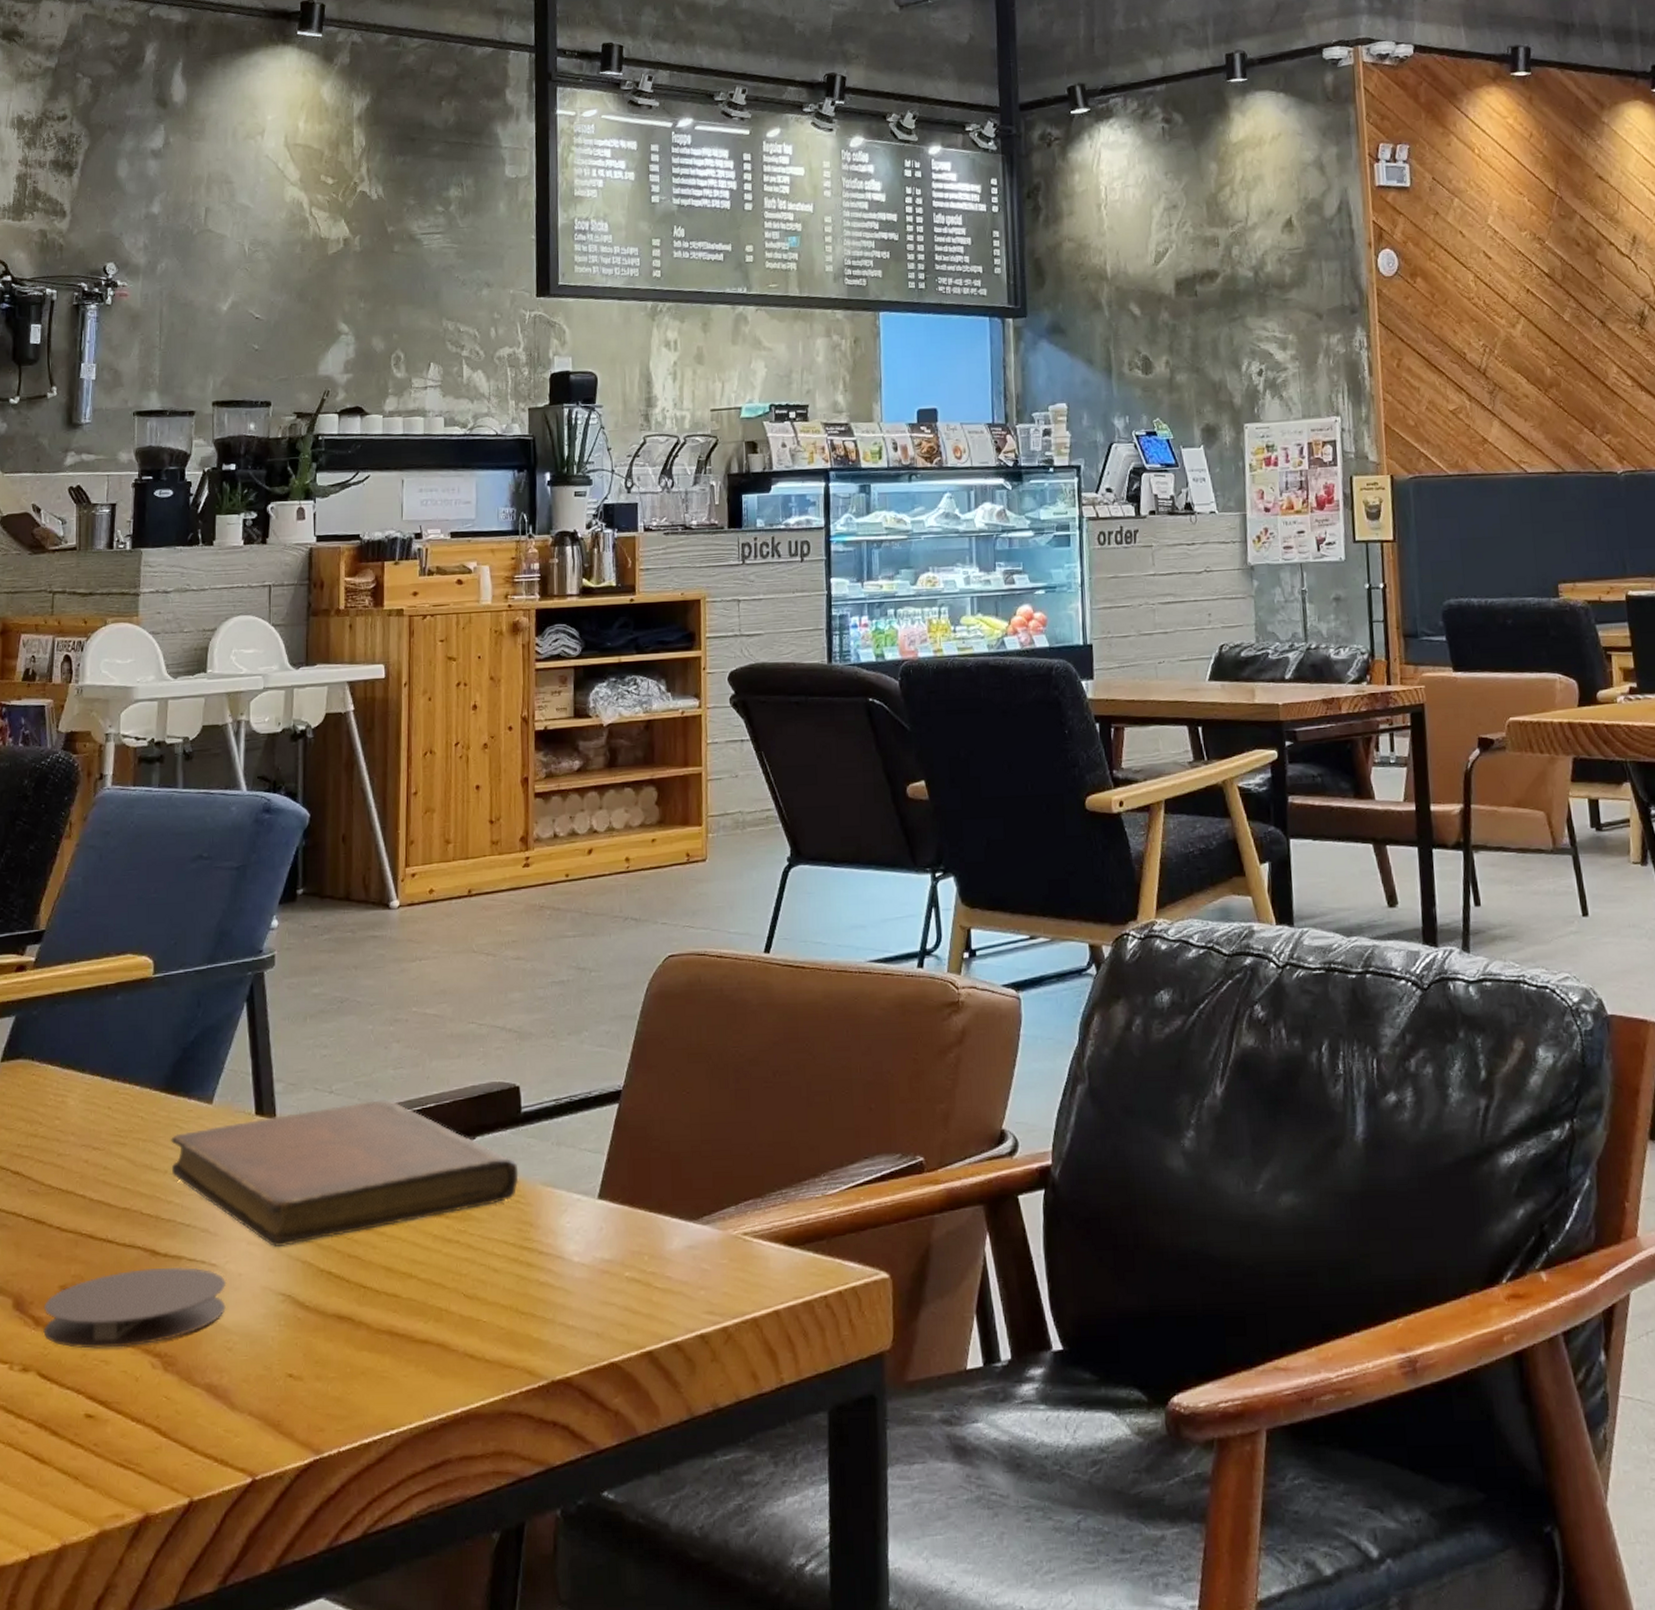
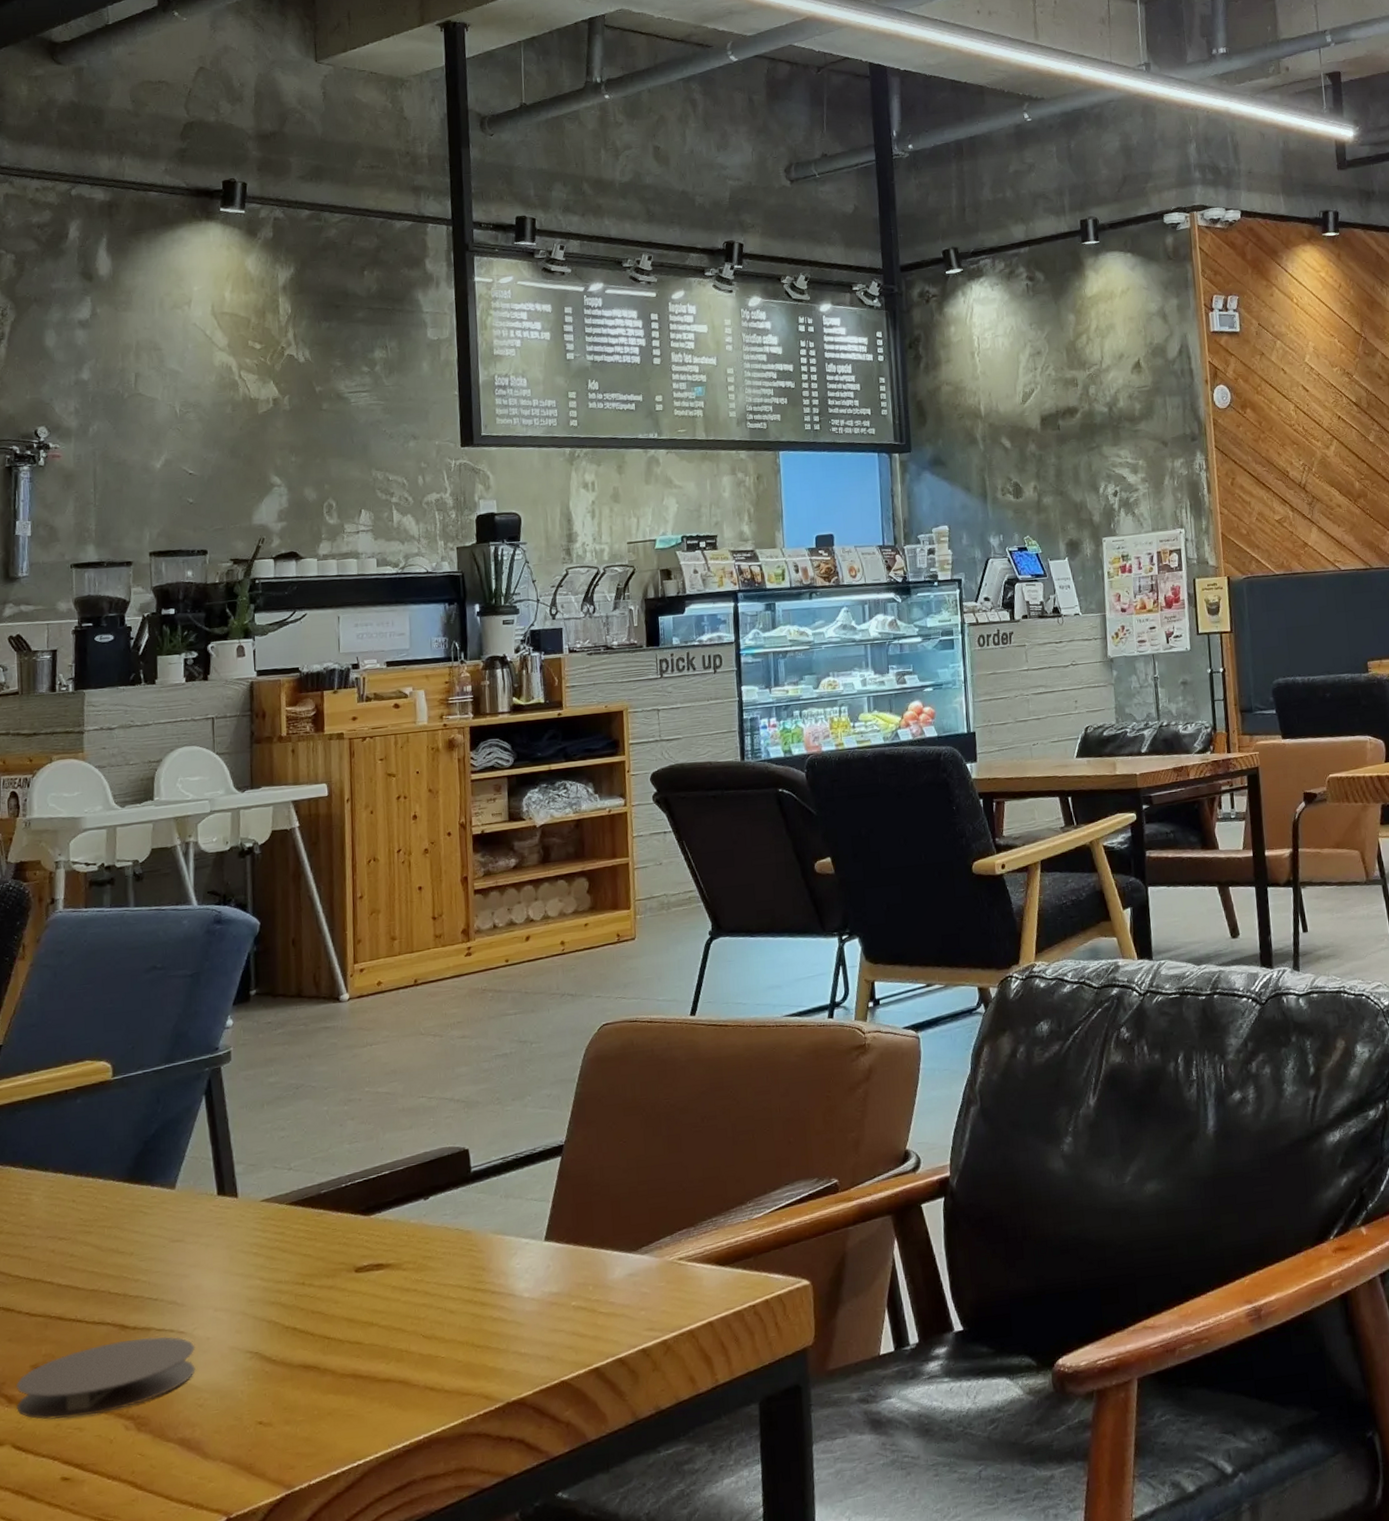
notebook: present [171,1100,519,1246] -> none [135,1171,471,1311]

